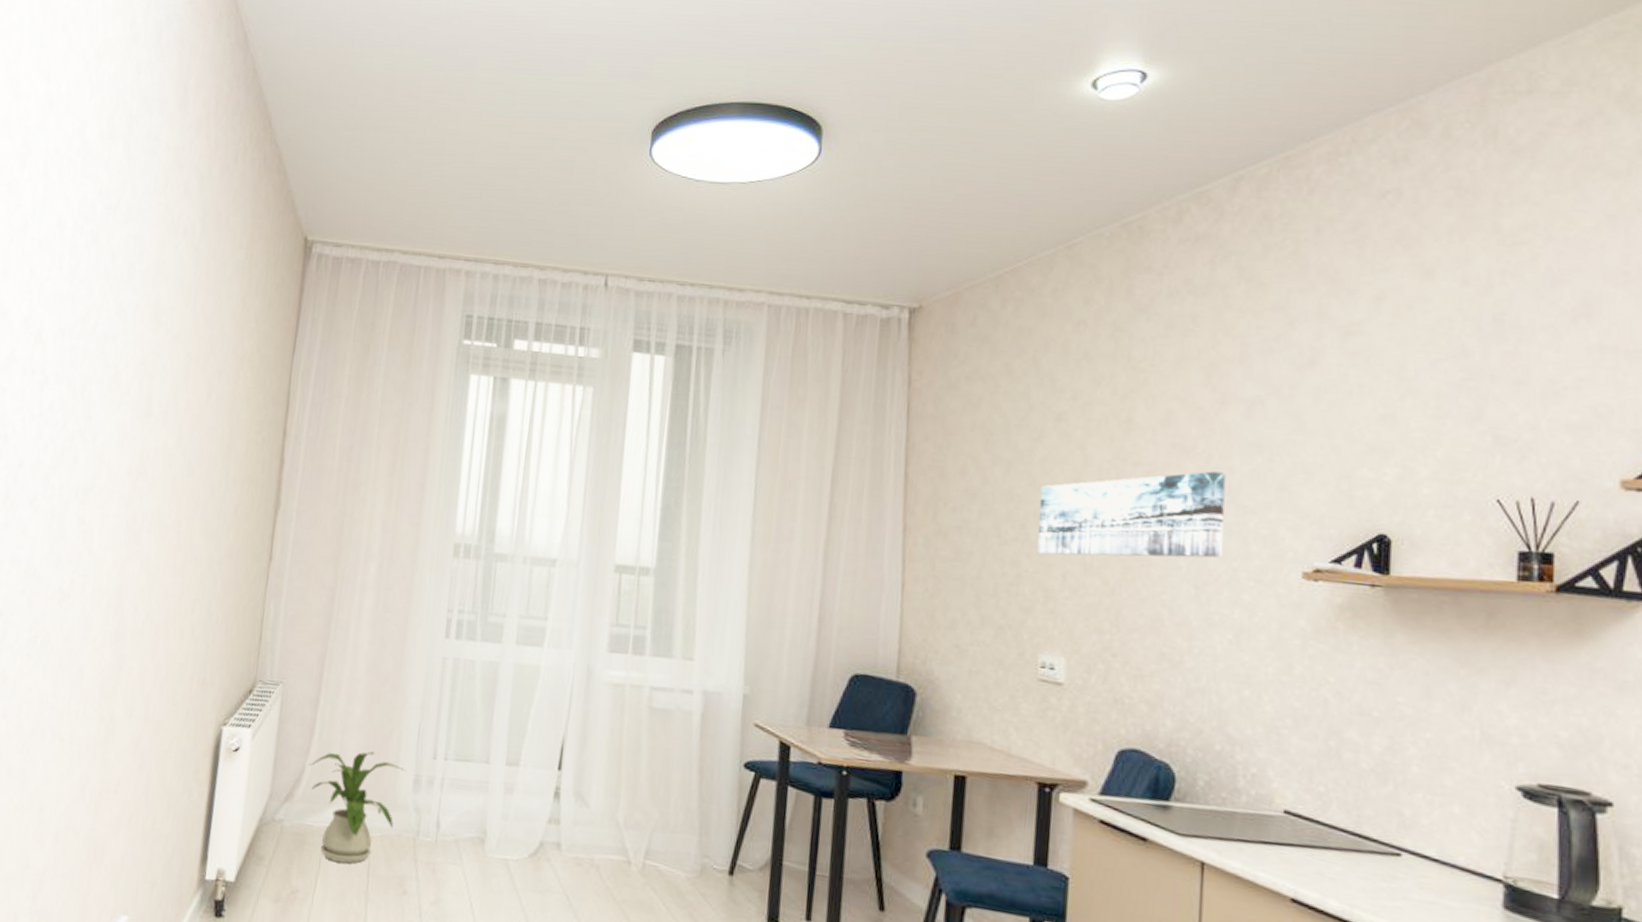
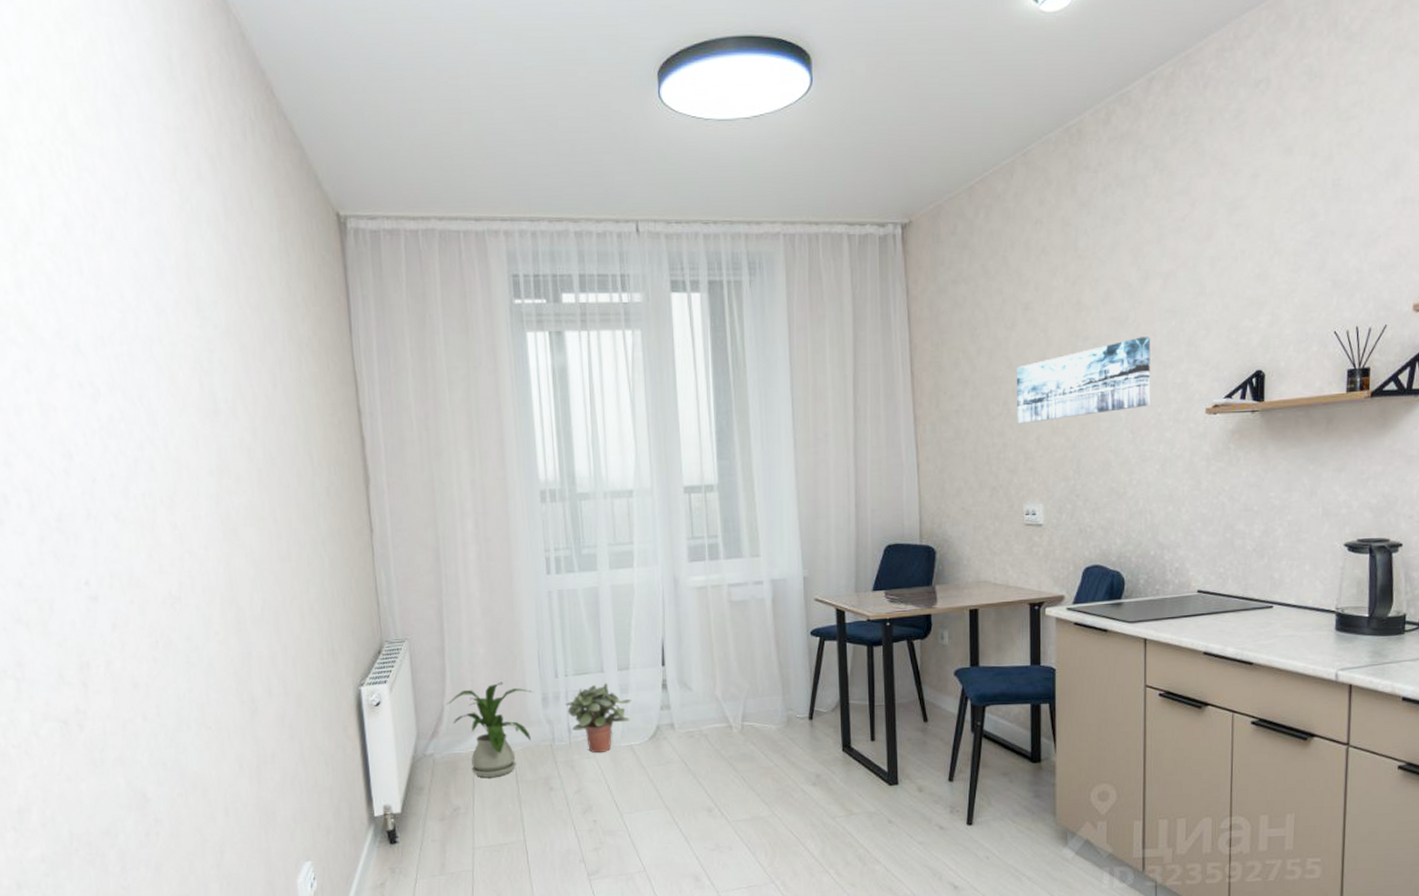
potted plant: none [438,776,516,861] -> present [565,682,631,754]

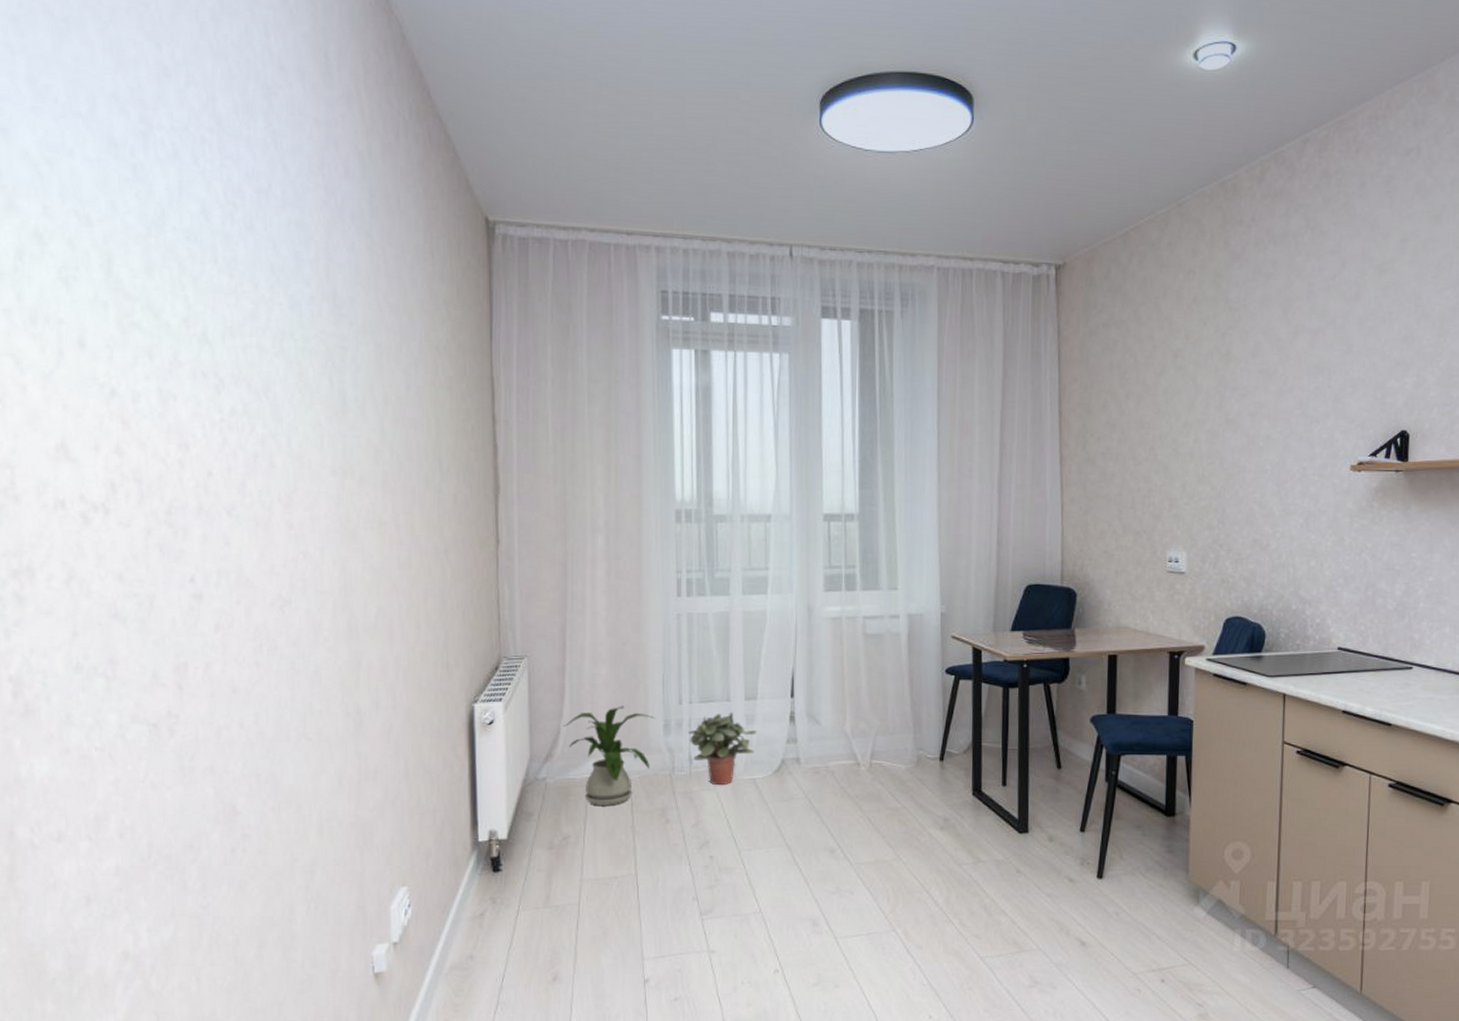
wall art: present [1016,337,1151,424] -> none [1163,391,1298,470]

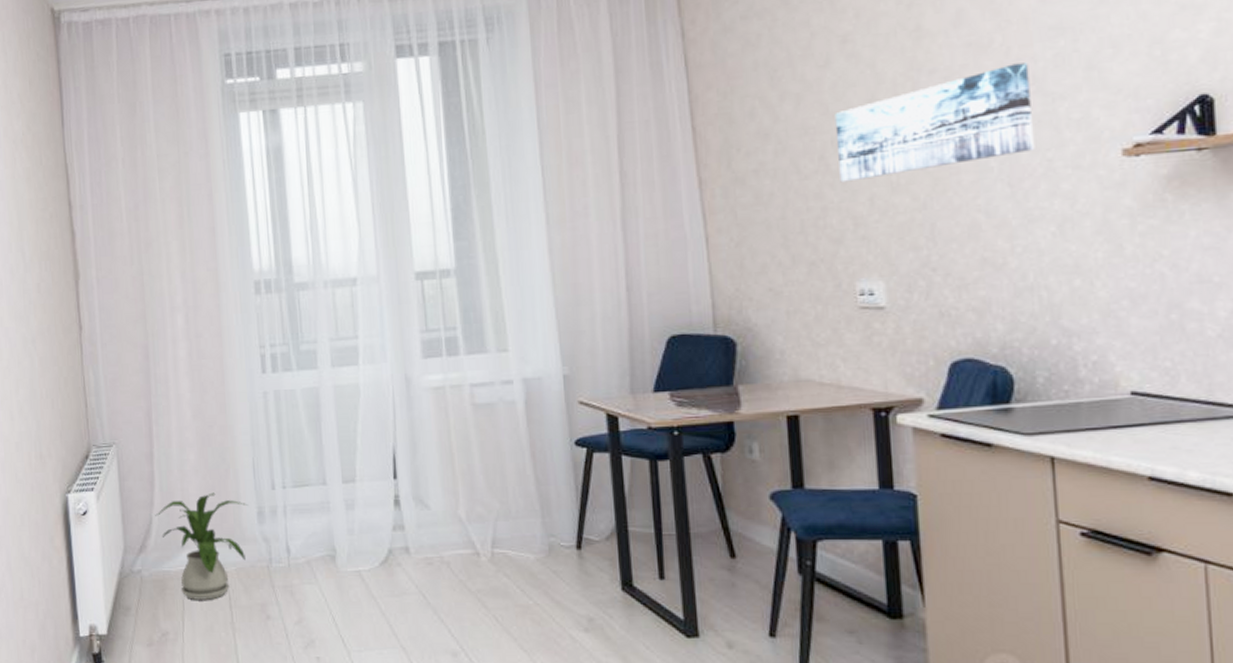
potted plant: present [687,711,757,786] -> none [283,496,359,579]
wall art: none [1163,391,1298,470] -> present [834,62,1035,183]

